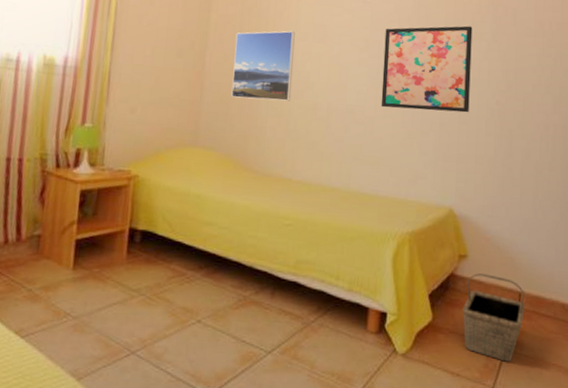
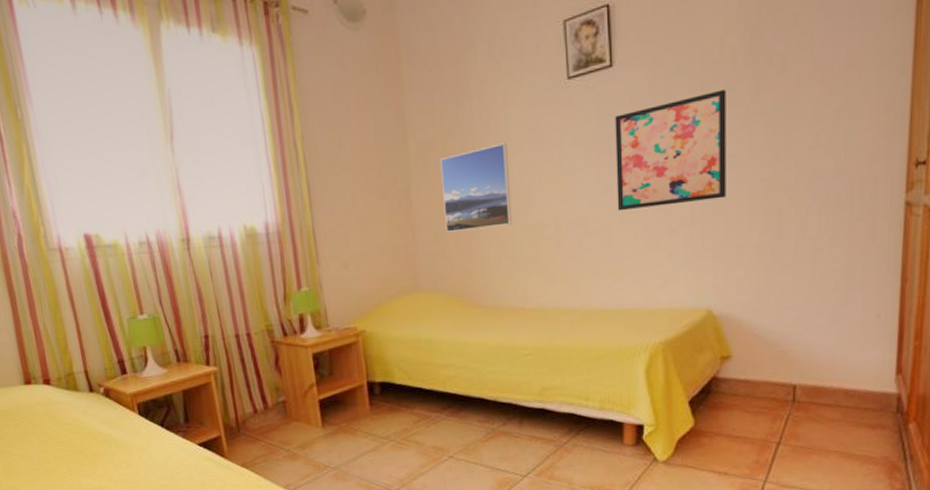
basket: present [463,273,525,362] -> none [728,371,801,456]

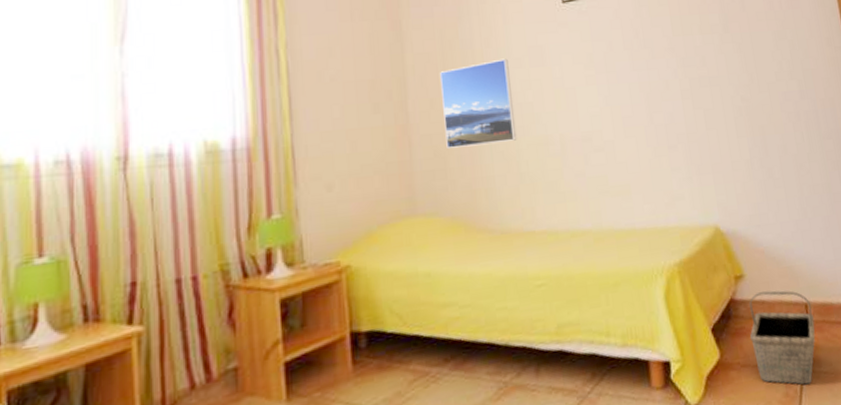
wall art: present [615,89,726,211] -> none [608,20,715,128]
basket: none [728,371,801,456] -> present [749,290,816,385]

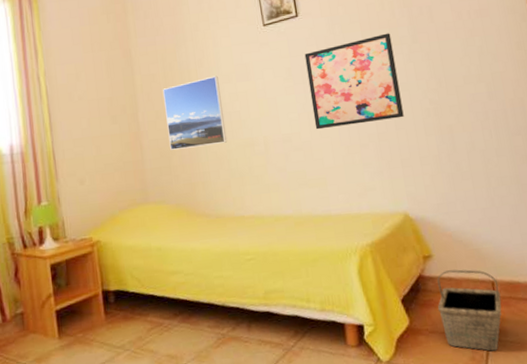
wall art: none [608,20,715,128] -> present [304,33,404,130]

